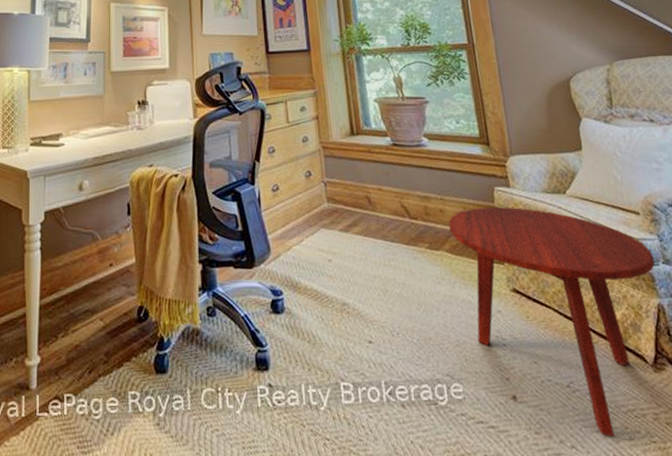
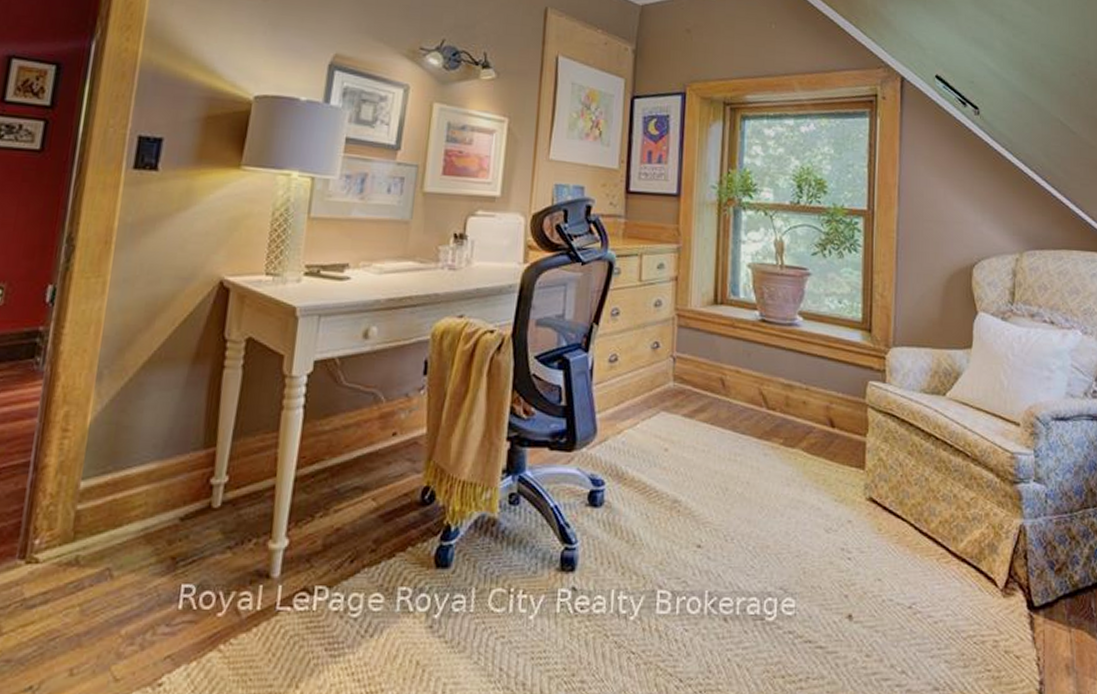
side table: present [448,207,655,437] -> none [810,403,1026,663]

